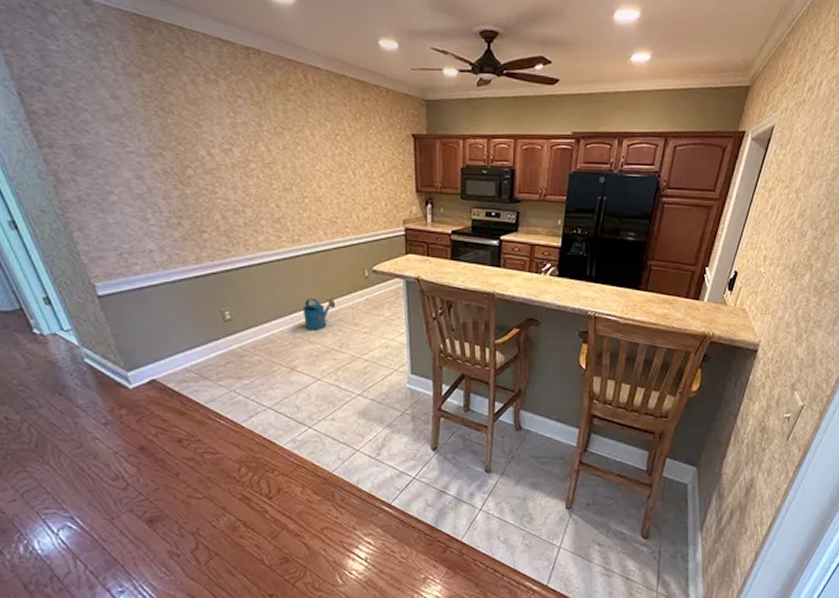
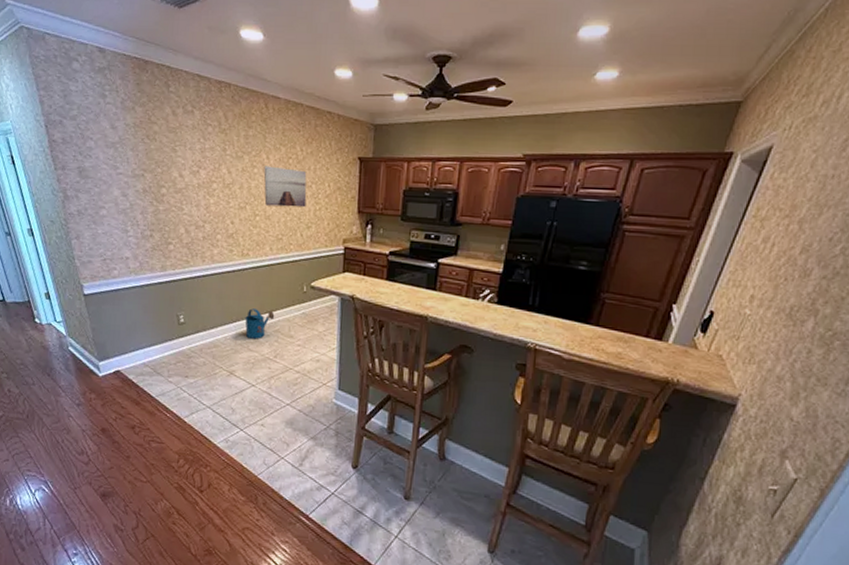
wall art: none [309,143,360,188] -> present [263,166,307,208]

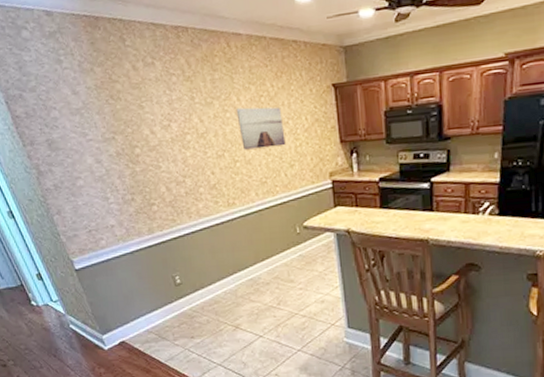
watering can: present [245,308,275,339] -> none [241,258,272,290]

